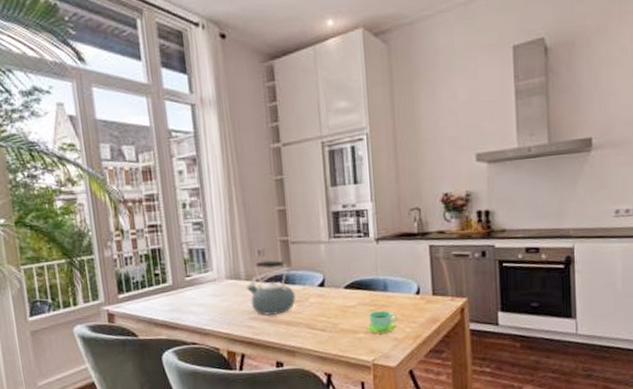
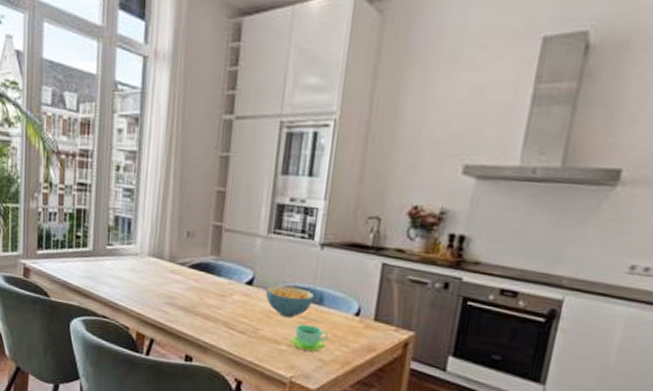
kettle: present [245,259,296,315] -> none [167,243,219,305]
cereal bowl: none [336,280,379,308] -> present [265,285,314,318]

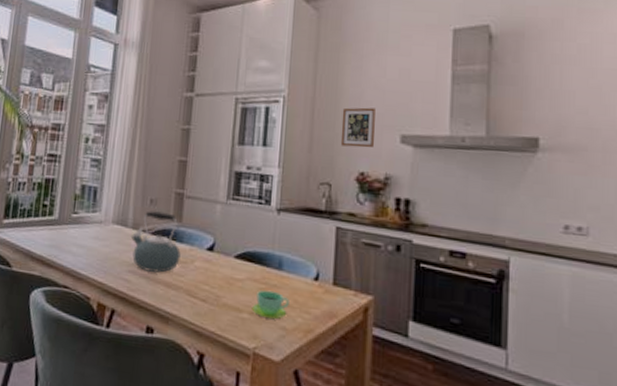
kettle: none [167,243,219,305] -> present [130,210,181,273]
cereal bowl: present [265,285,314,318] -> none [226,250,273,284]
picture frame: none [394,133,440,180] -> present [340,107,377,148]

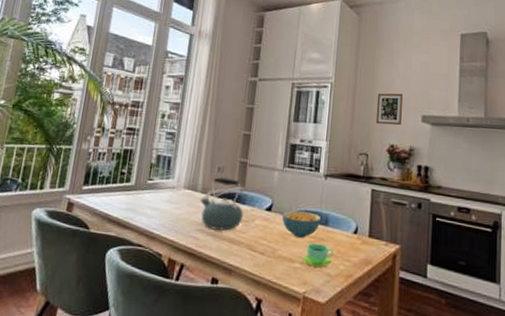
cereal bowl: none [226,250,273,284] -> present [281,210,321,238]

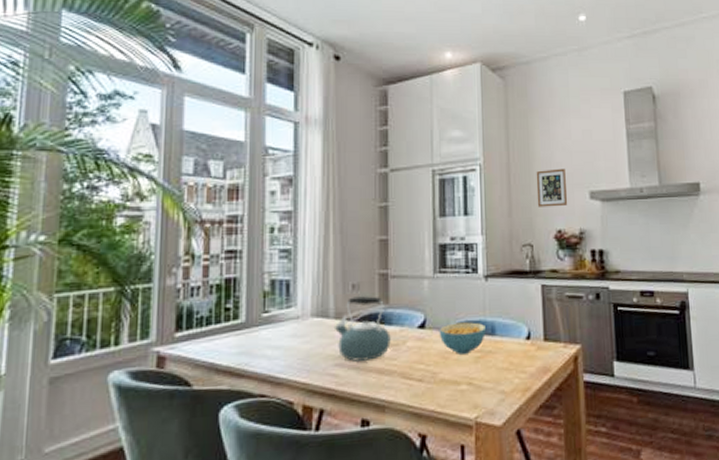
cup: present [302,243,334,268] -> none [469,357,505,386]

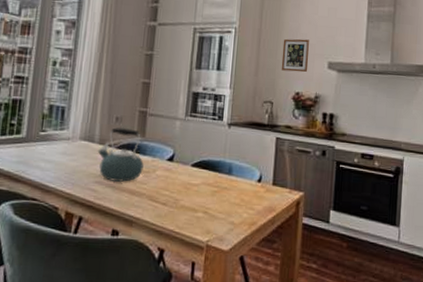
cereal bowl: present [439,322,486,354] -> none [184,160,224,187]

